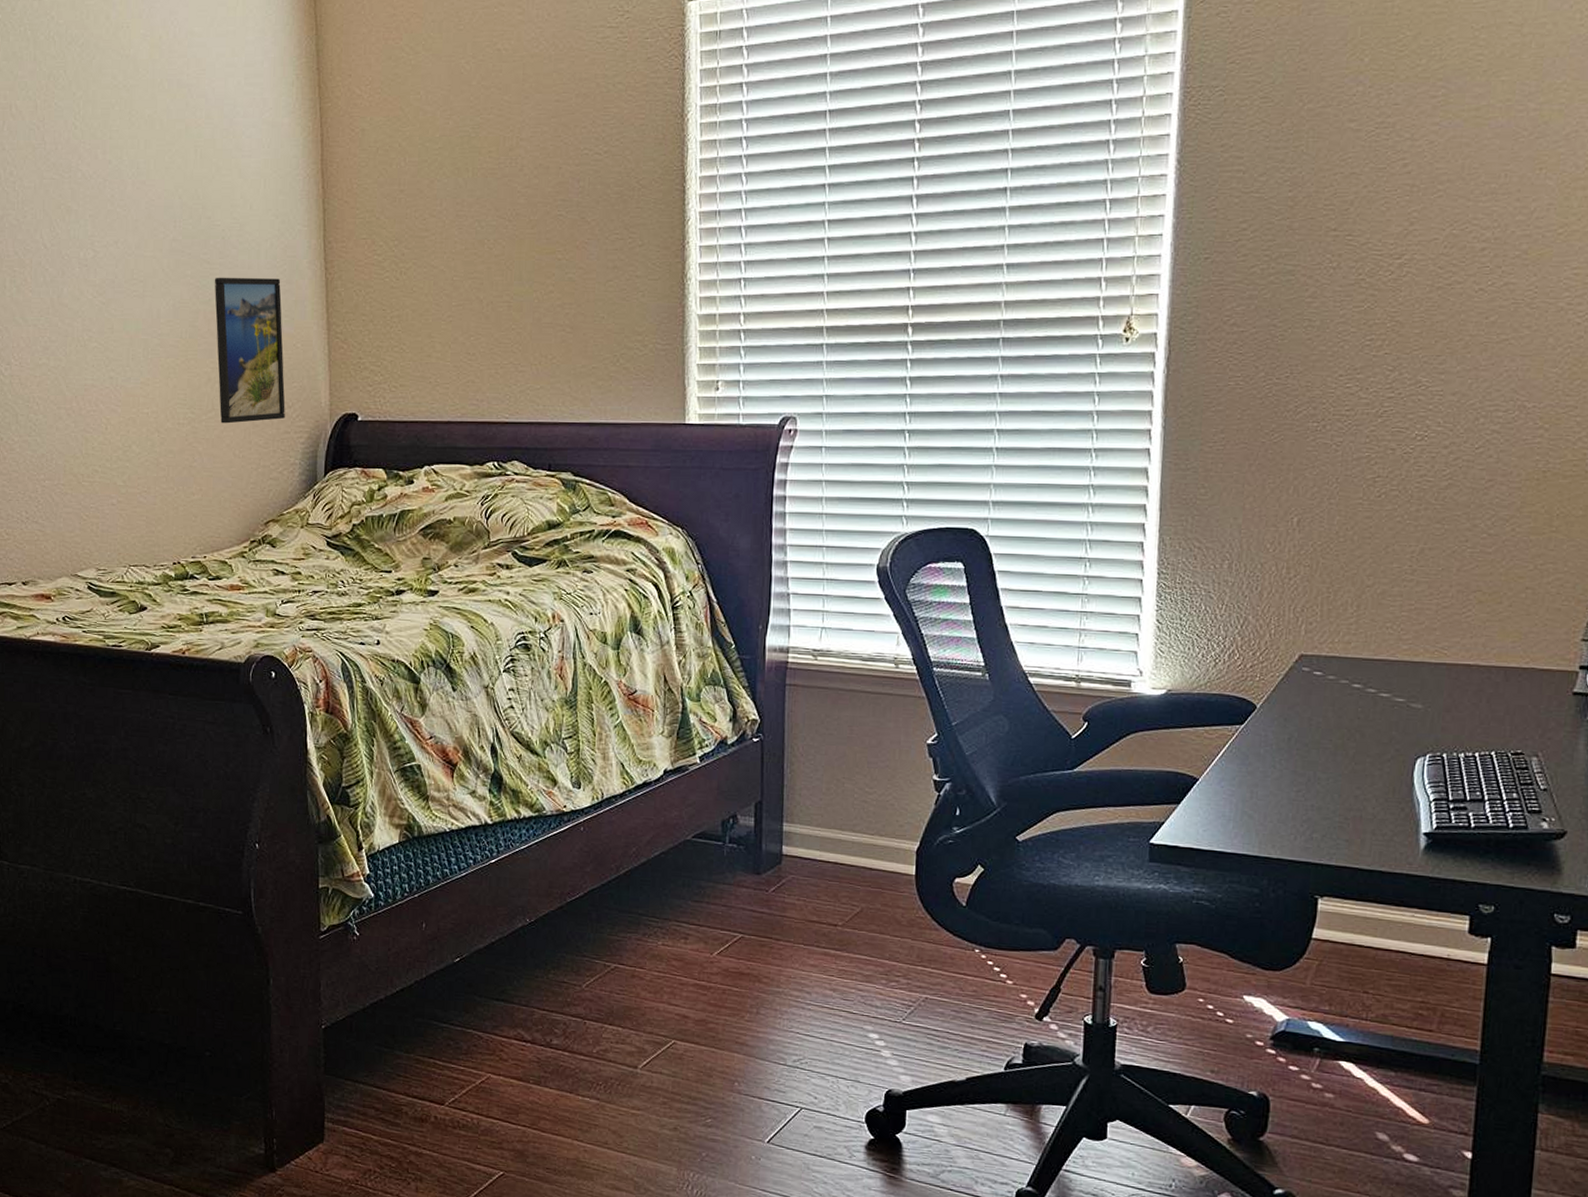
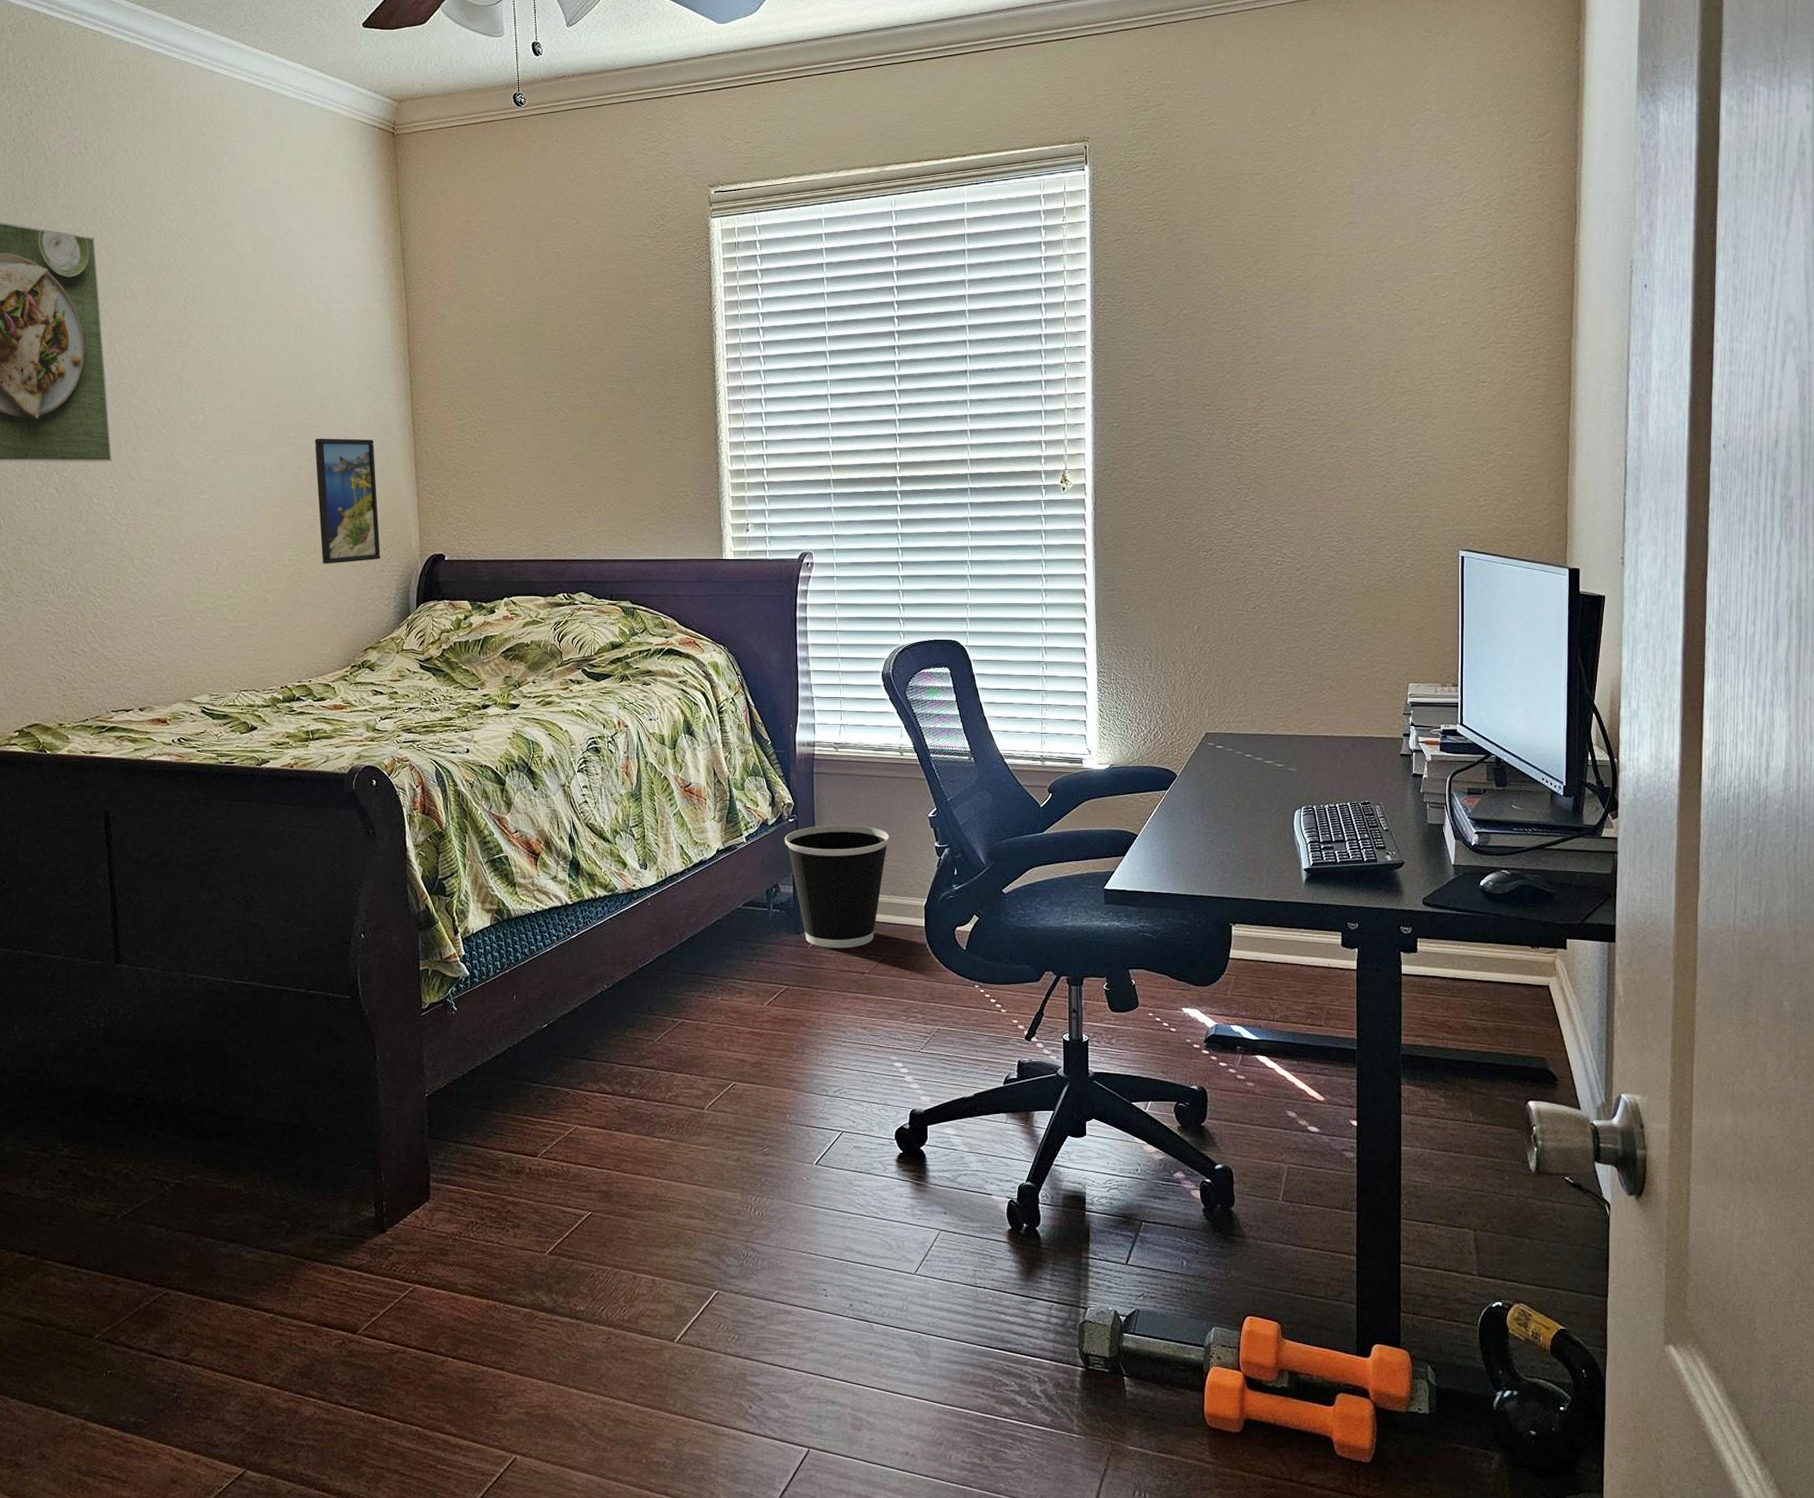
wastebasket: none [746,747,878,895] -> present [784,825,891,948]

